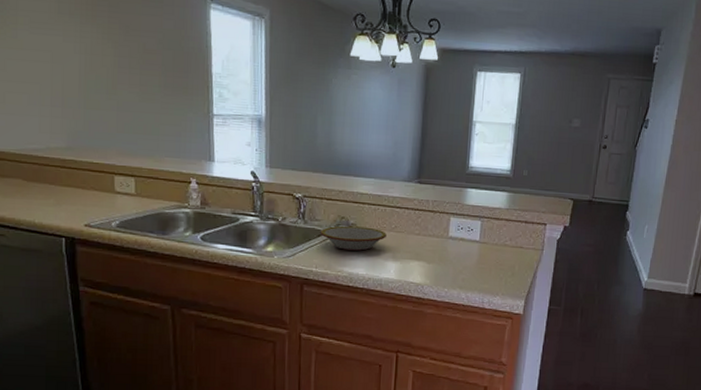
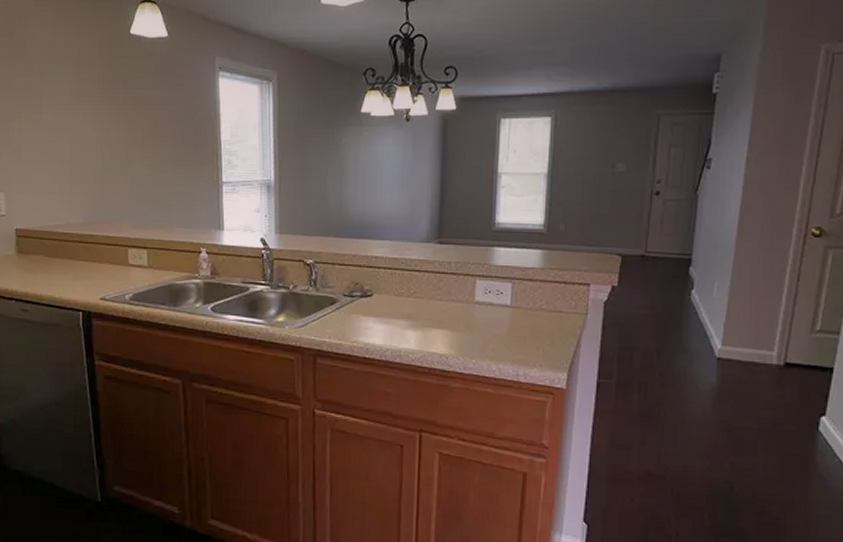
bowl: present [320,225,386,251] -> none [333,292,405,319]

